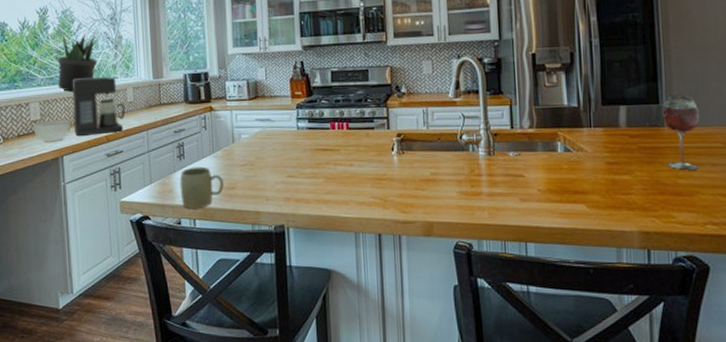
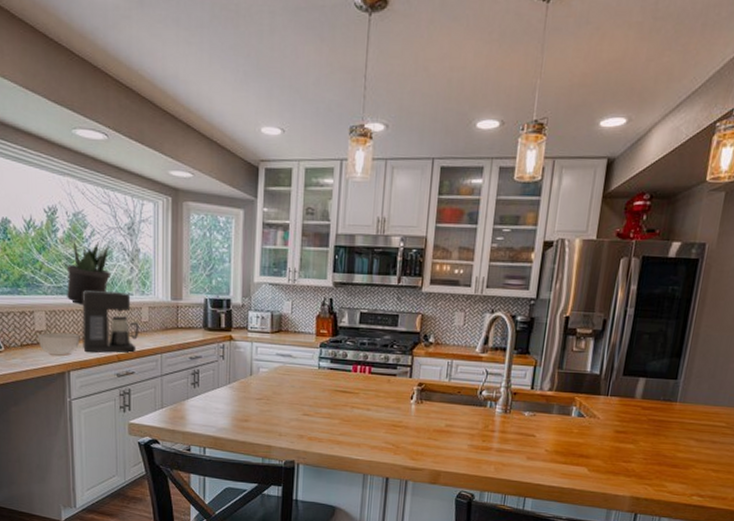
mug: present [180,166,224,208] -> none [192,395,237,437]
wineglass: present [662,95,700,170] -> none [670,372,713,445]

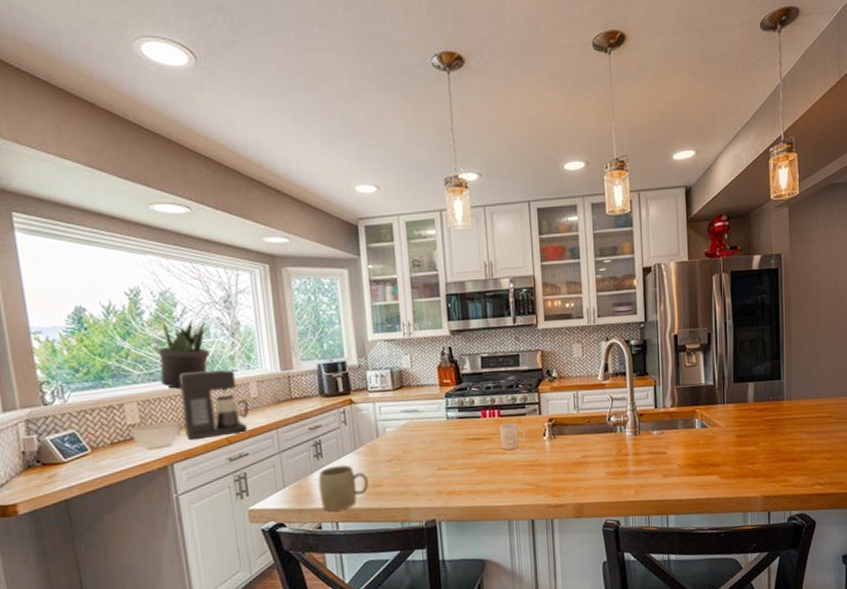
mug: none [192,395,237,437] -> present [318,465,369,511]
mug: none [366,381,394,408] -> present [499,423,527,451]

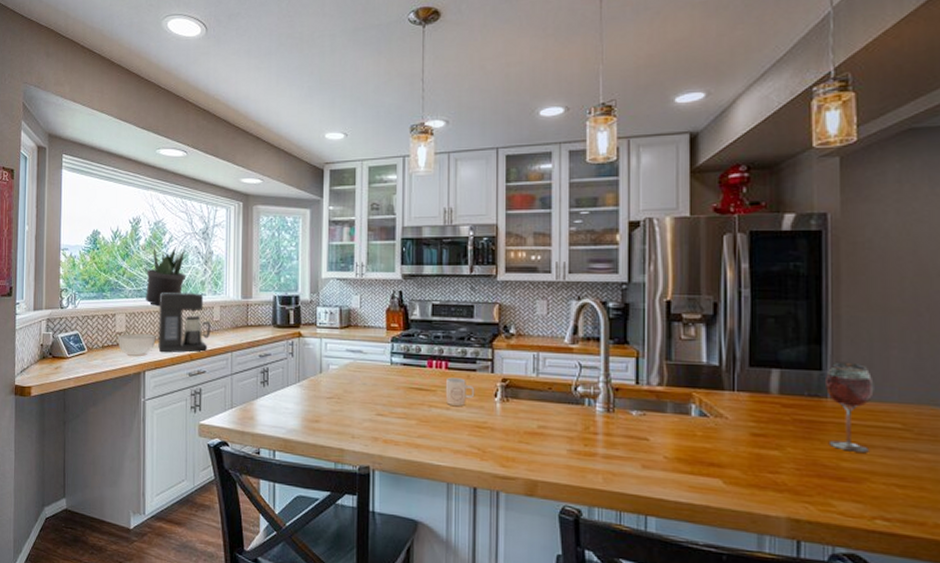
mug: present [318,465,369,511] -> none [261,395,307,439]
wineglass: none [783,371,813,439] -> present [826,361,874,452]

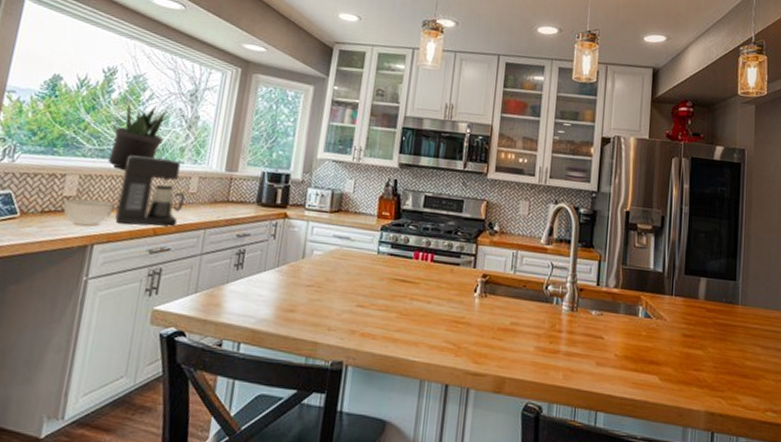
mug: present [445,377,475,407] -> none [427,270,457,301]
wineglass: present [826,361,874,452] -> none [737,273,771,353]

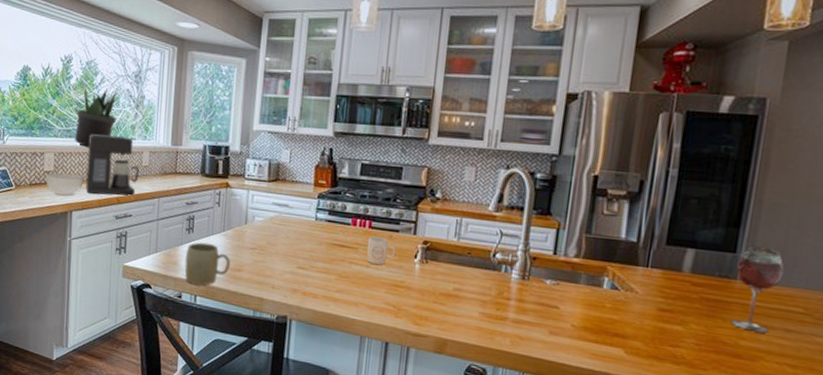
mug: none [228,279,283,330] -> present [184,242,230,285]
mug: none [427,270,457,301] -> present [366,236,396,265]
wineglass: none [737,273,771,353] -> present [730,245,785,333]

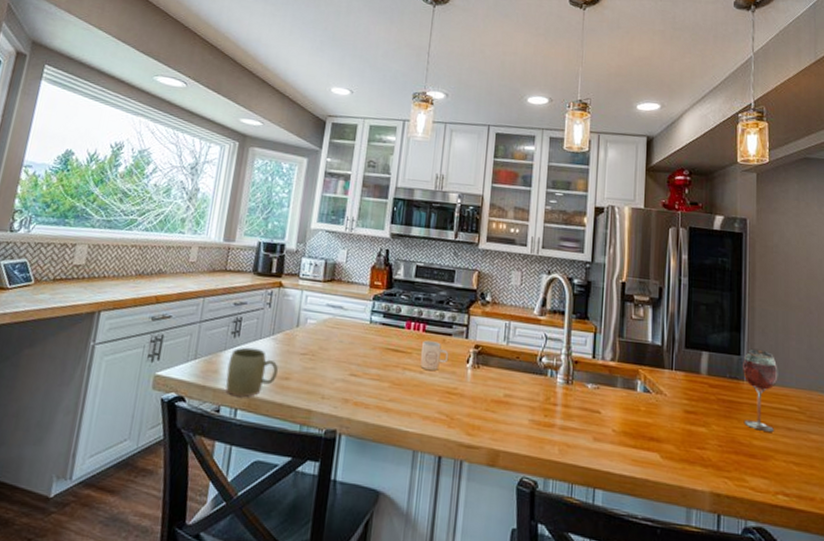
bowl: present [45,173,84,197] -> none [73,267,120,294]
planter: present [75,83,116,147] -> none [115,172,168,240]
coffee maker: present [86,134,140,196] -> none [120,226,186,295]

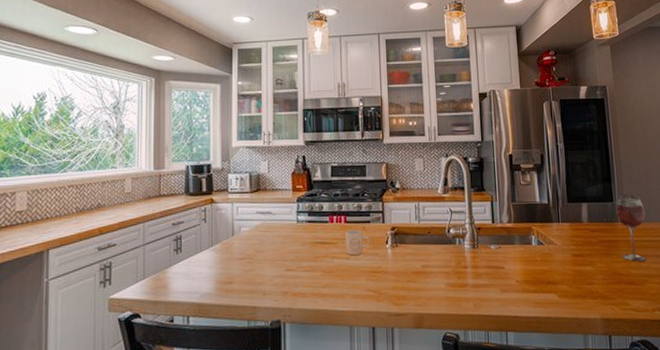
mug: present [225,347,278,397] -> none [175,260,220,305]

